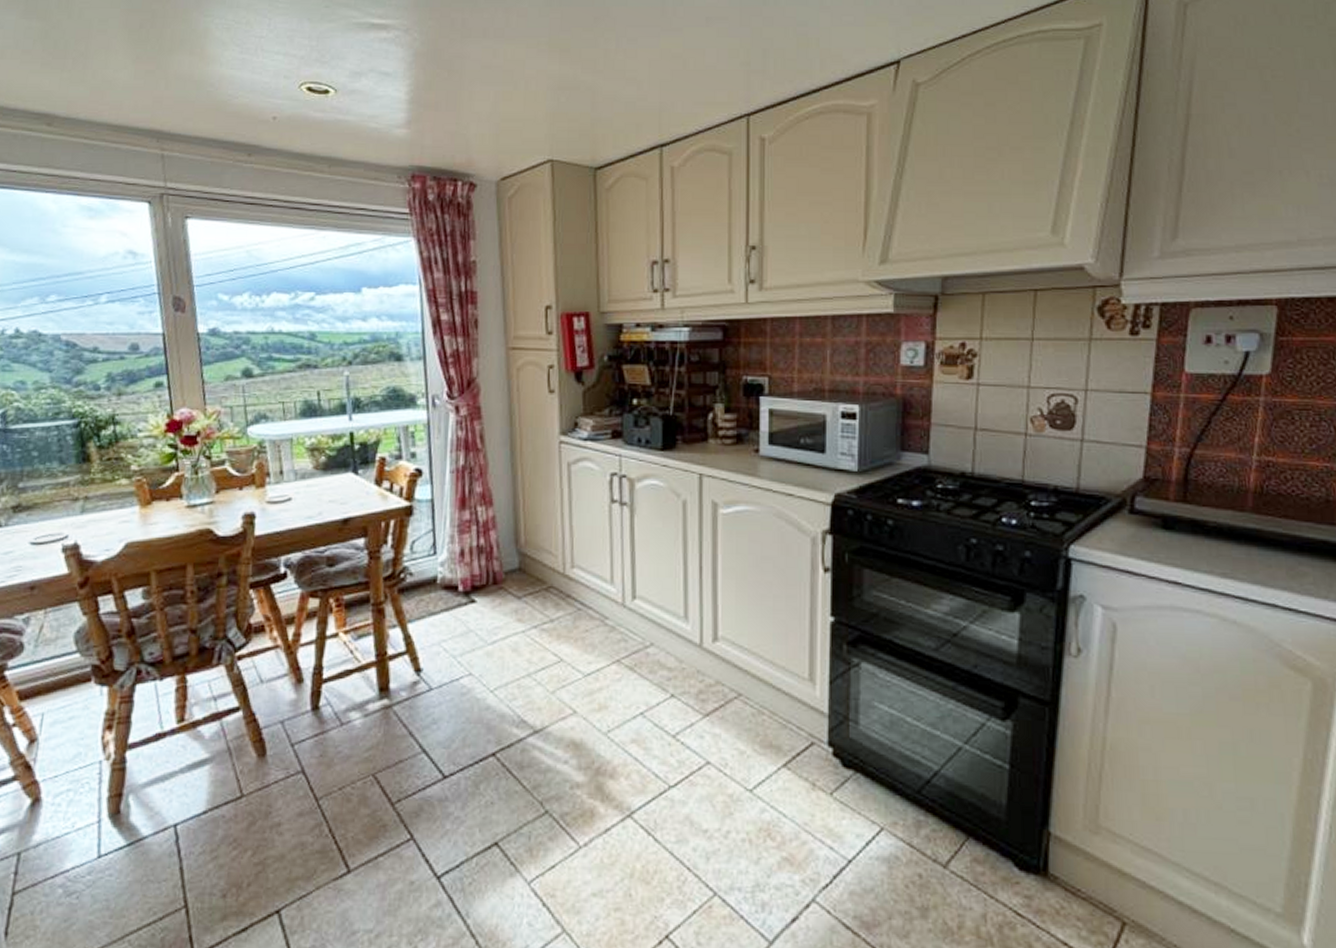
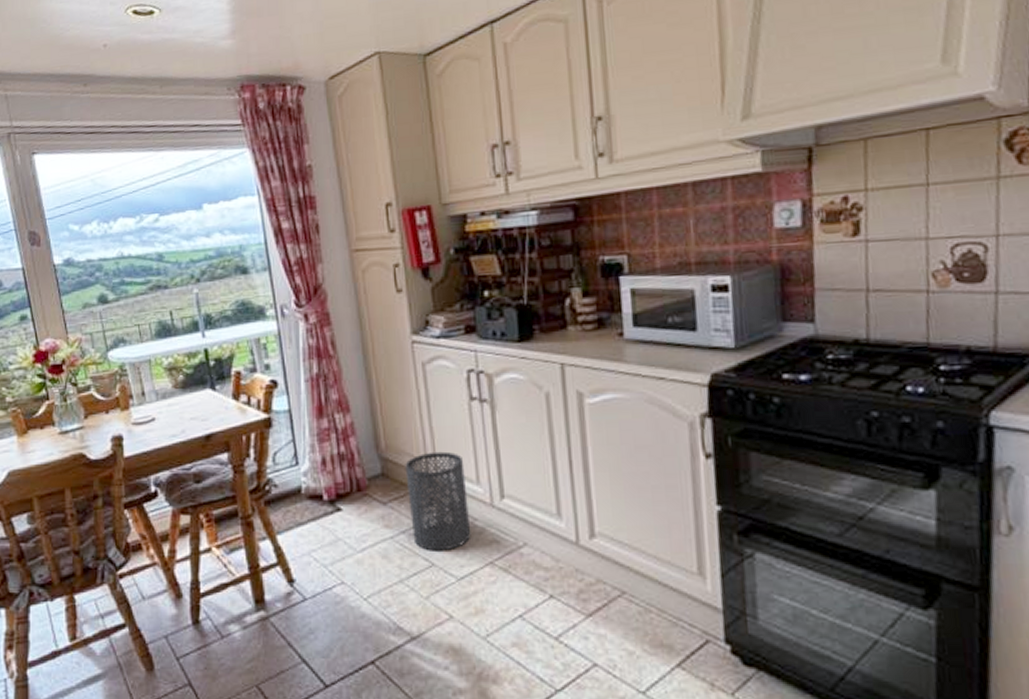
trash can: none [542,550,602,647] -> present [405,451,471,551]

